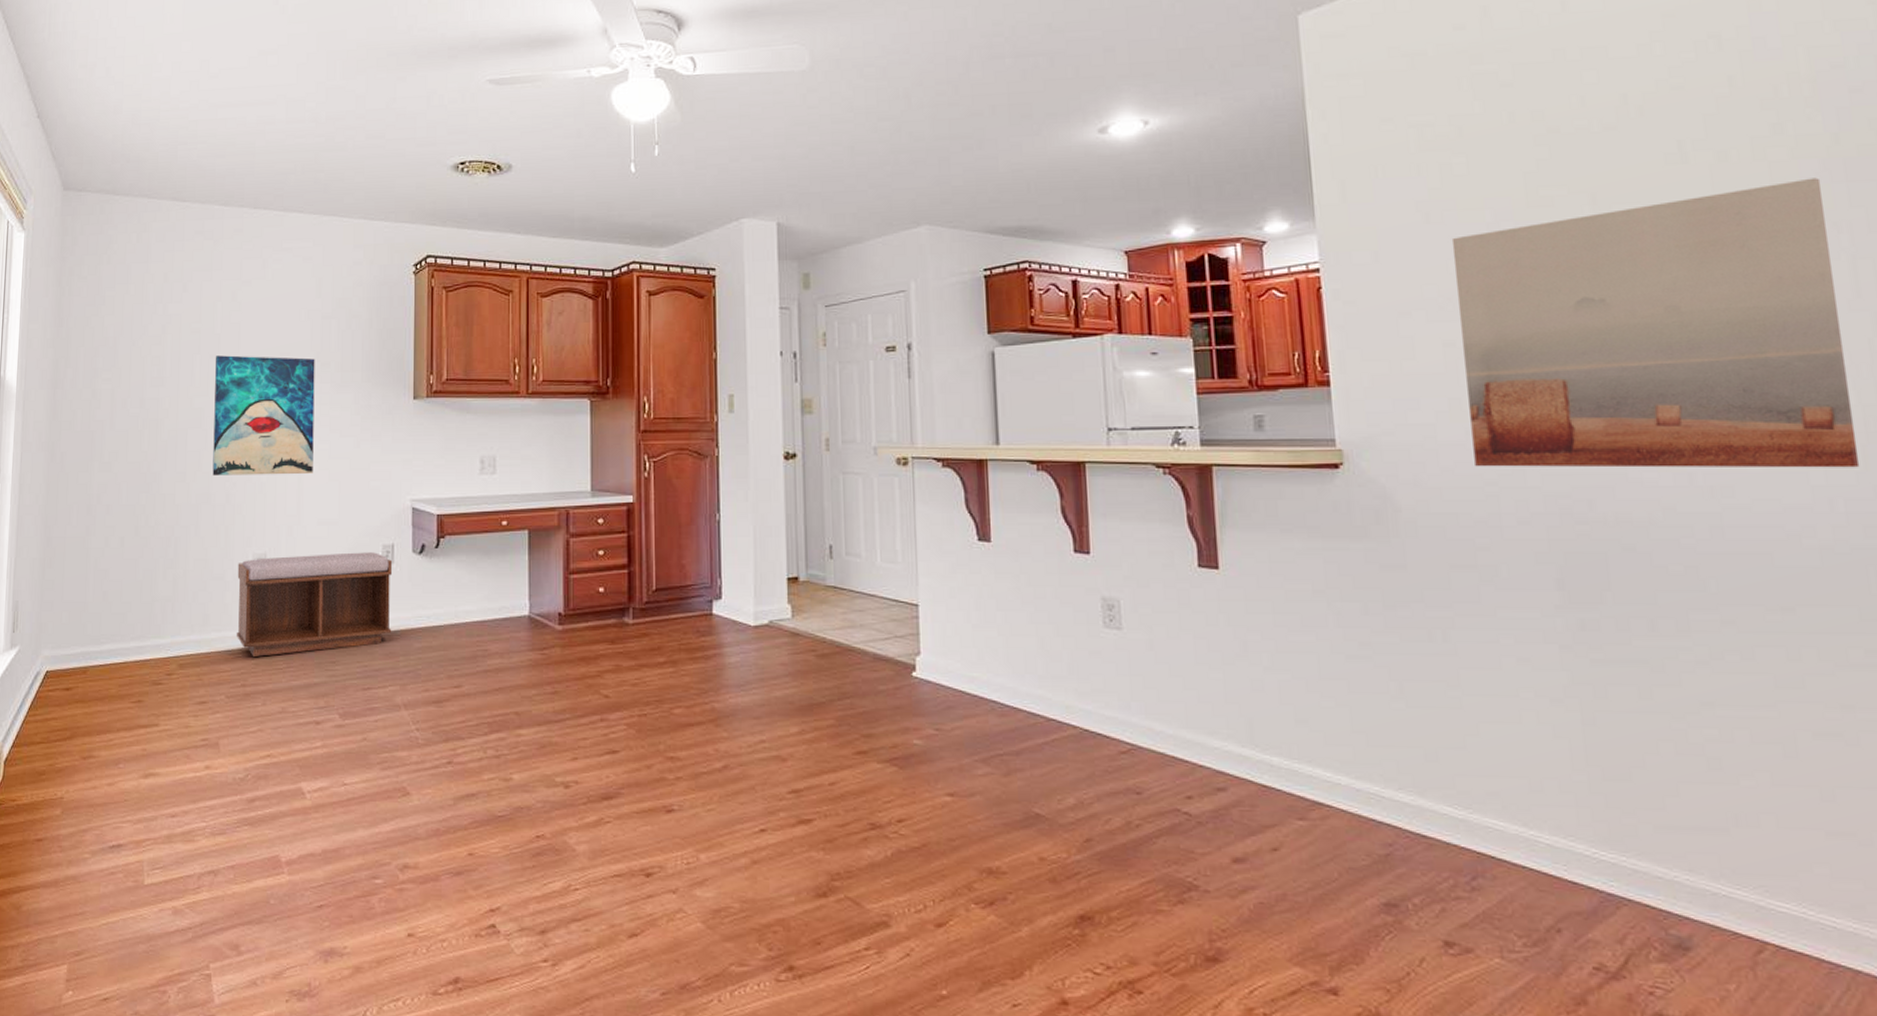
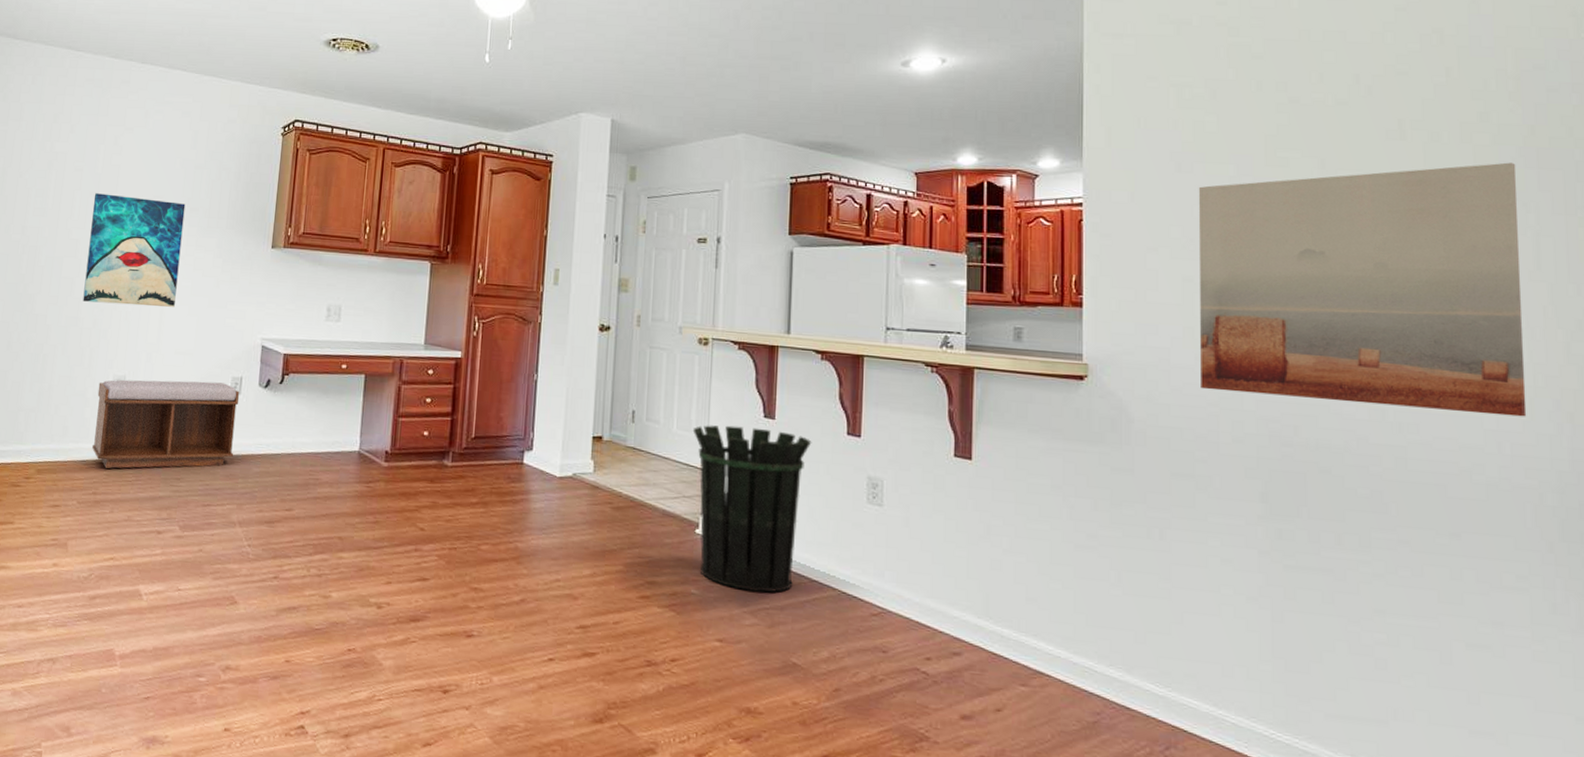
waste bin: none [899,553,1035,738] -> present [692,425,812,593]

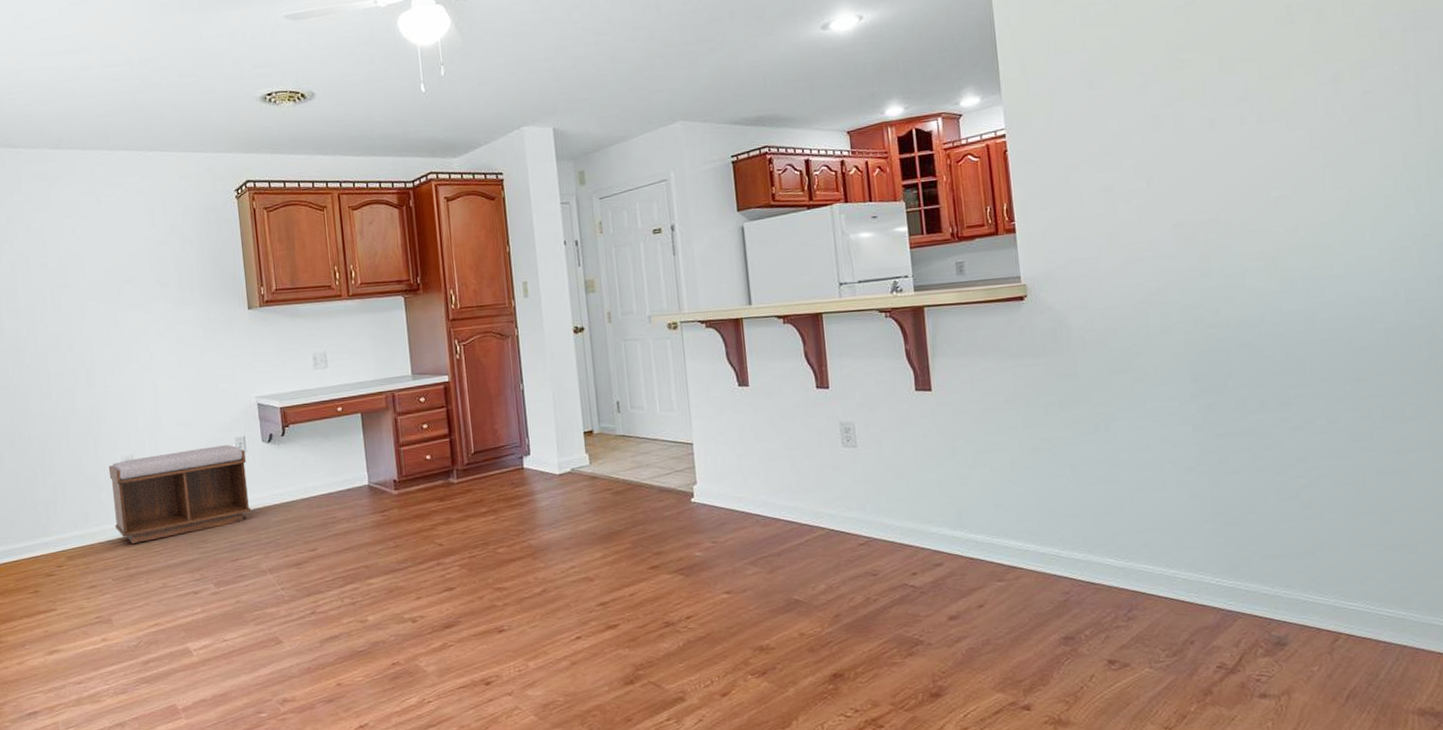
wall art: present [83,193,186,307] -> none [64,281,166,392]
waste bin: present [692,425,812,593] -> none [675,396,786,545]
wall art: present [1198,162,1527,417] -> none [1109,29,1417,290]

